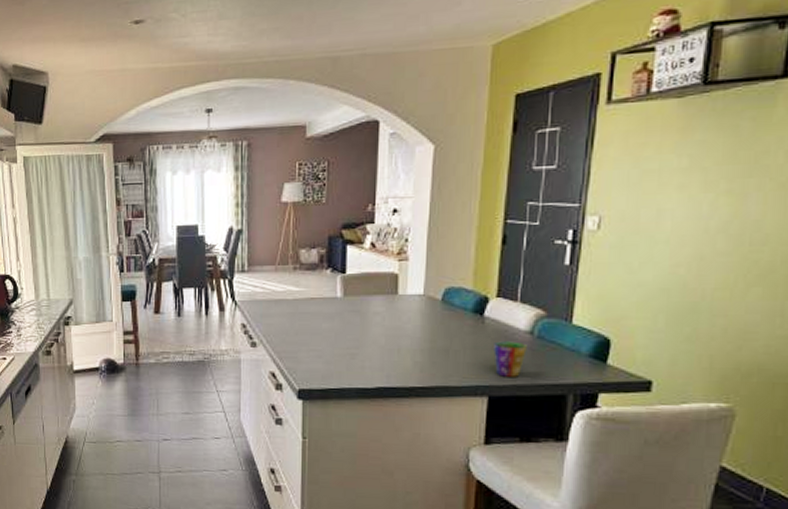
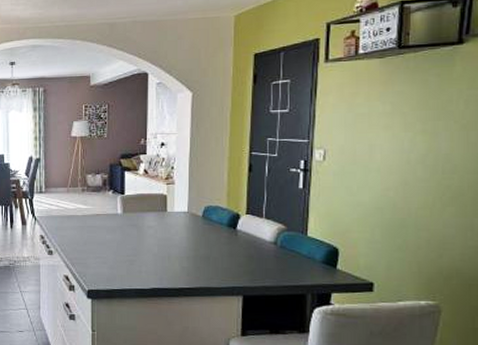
cup: present [494,341,527,377] -> none [246,250,272,280]

